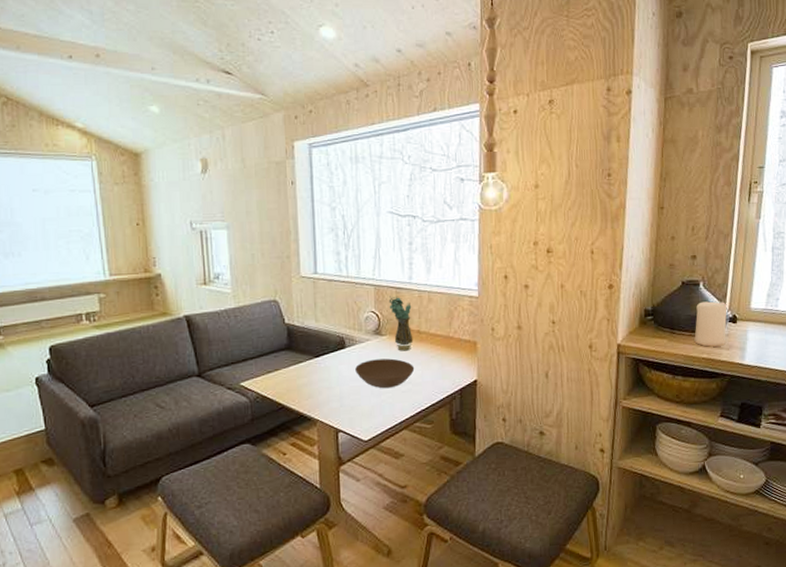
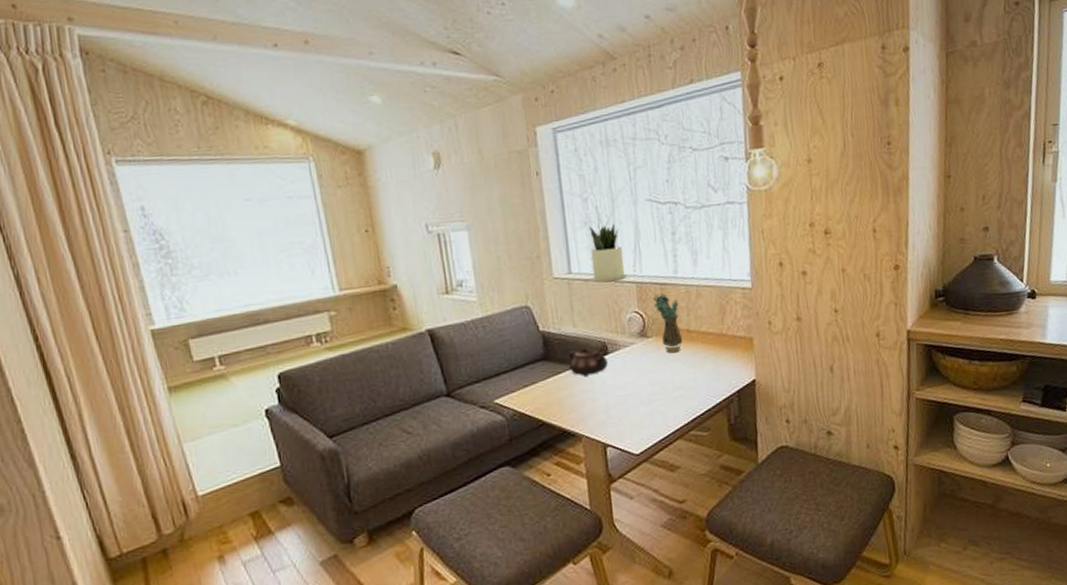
teapot: none [310,341,344,366] -> present [568,347,608,376]
planter: none [334,232,368,284] -> present [589,224,628,284]
bowl: present [355,358,415,389] -> none [621,362,686,396]
candle: present [694,301,727,347] -> none [990,276,1026,327]

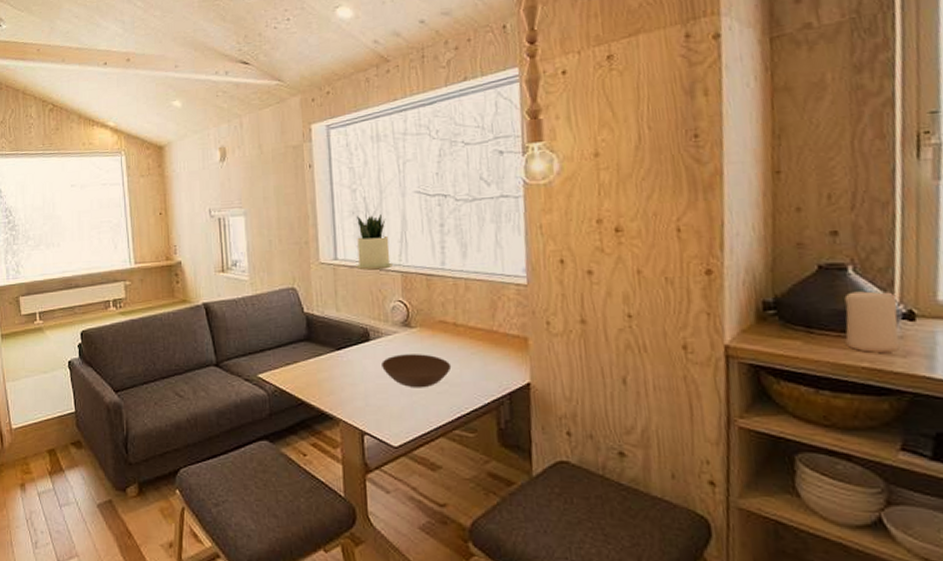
teapot: present [568,347,608,376] -> none [330,332,369,360]
bowl: none [621,362,686,396] -> present [382,354,452,388]
vase: present [653,293,683,354] -> none [418,283,449,346]
candle: none [990,276,1026,327] -> present [844,291,901,353]

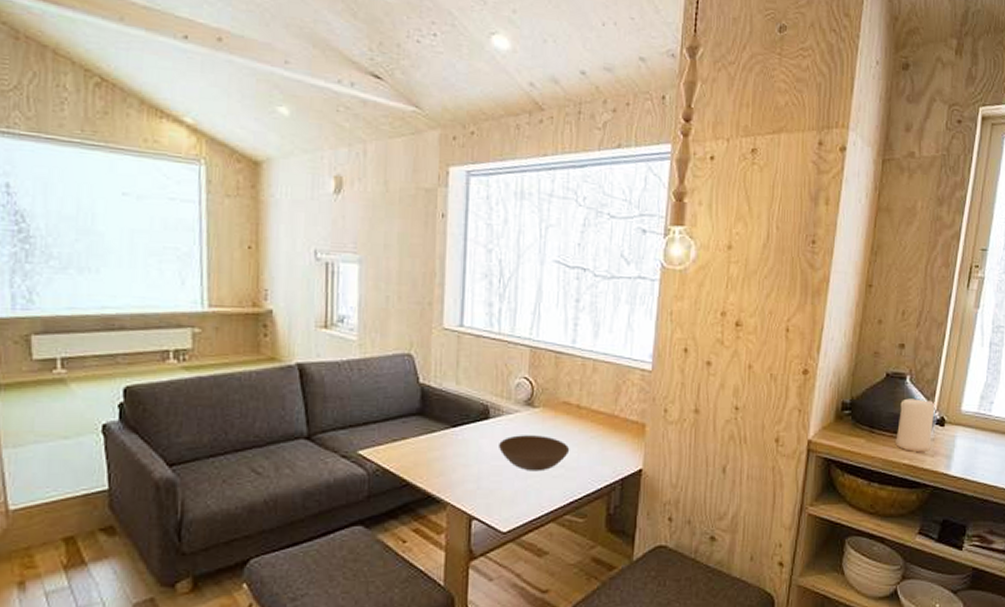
planter: present [356,214,394,271] -> none [483,280,524,342]

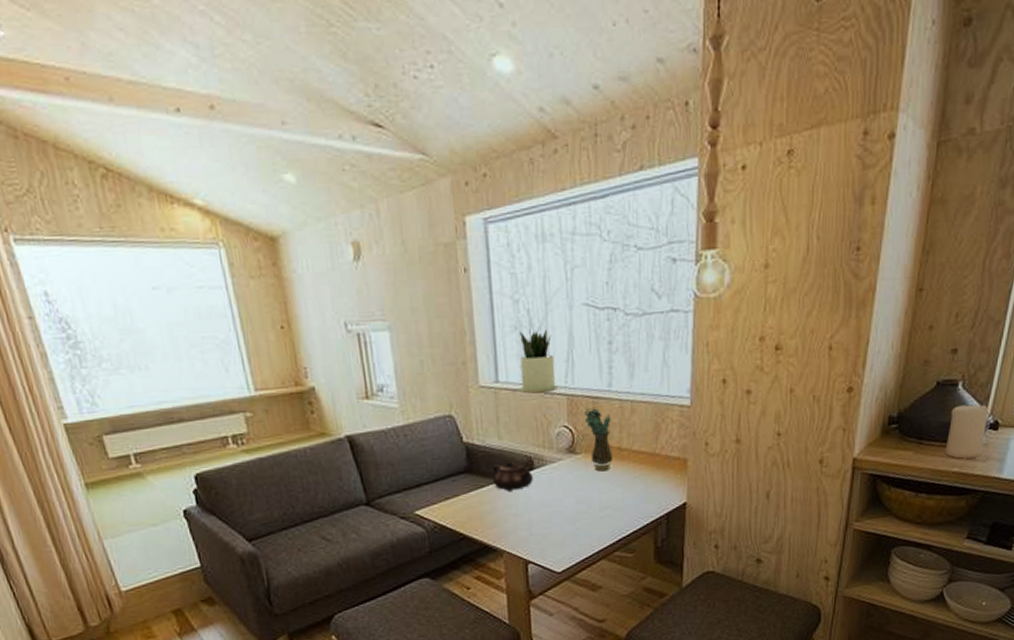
teapot: none [446,408,487,439] -> present [492,462,533,491]
planter: none [483,280,524,342] -> present [519,330,559,394]
bowl: present [499,435,570,472] -> none [546,480,615,515]
vase: none [545,361,573,428] -> present [584,407,613,472]

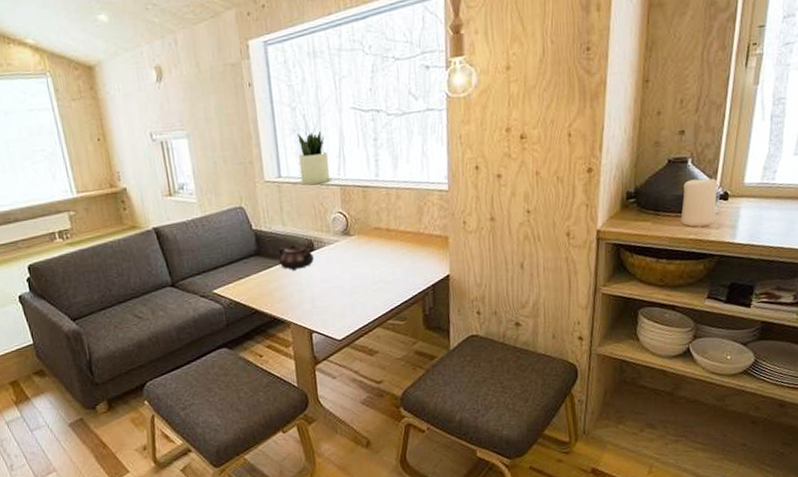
vase: present [584,407,613,472] -> none [355,195,383,250]

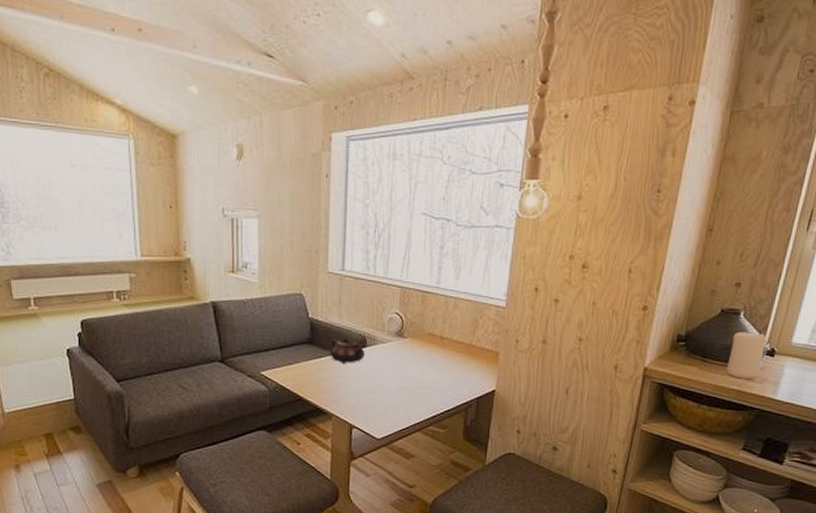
planter: present [298,131,333,186] -> none [361,231,395,284]

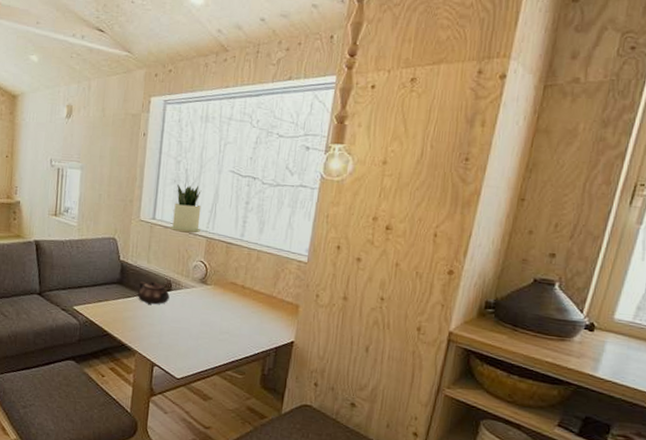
planter: none [361,231,395,284] -> present [170,184,202,234]
candle: present [726,332,767,379] -> none [539,303,585,353]

